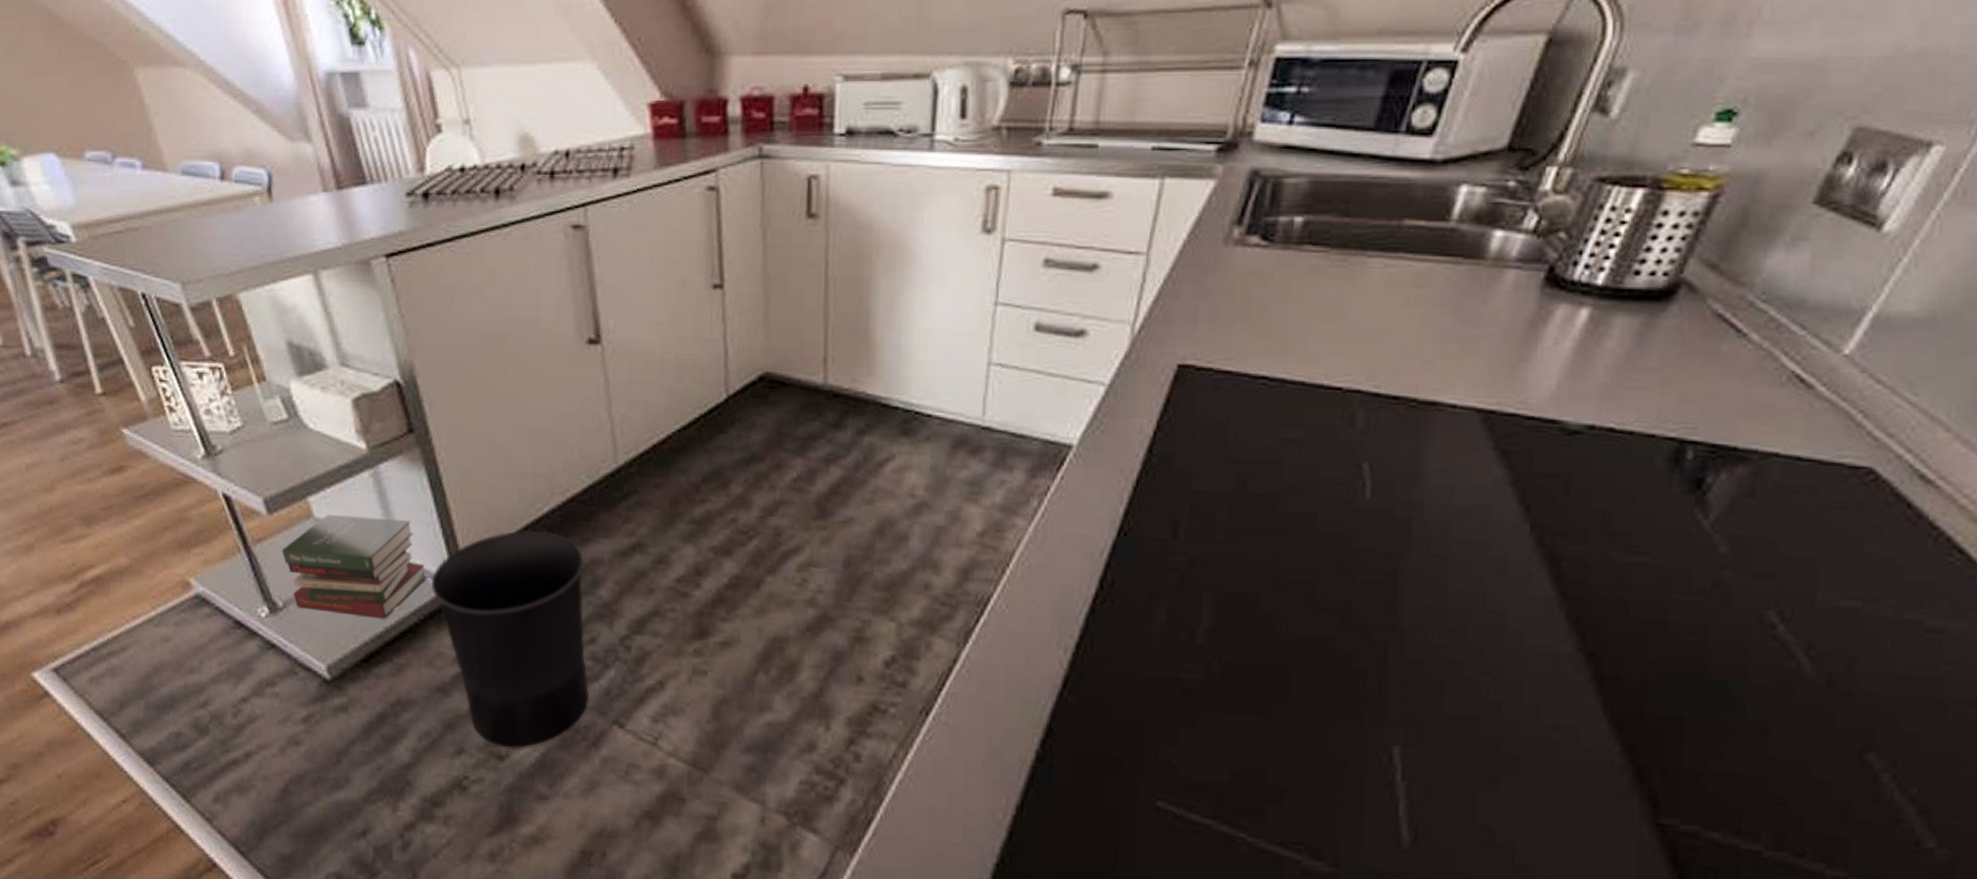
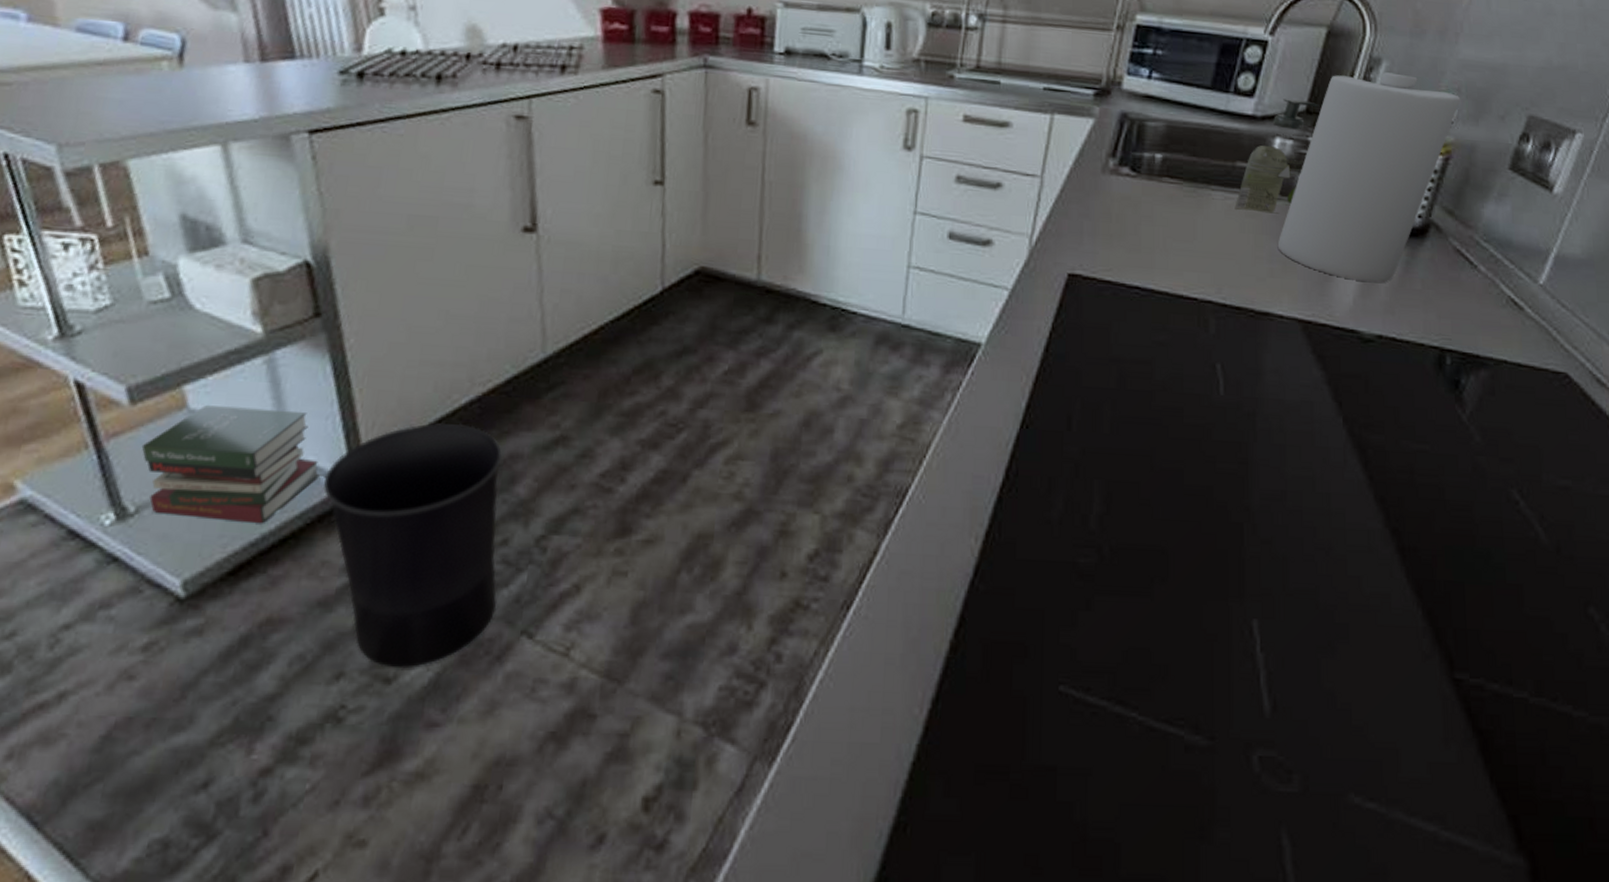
soap dispenser: none [1398,134,1527,281] -> present [1234,99,1319,214]
paper towel holder: none [1454,86,1747,362] -> present [1277,72,1461,283]

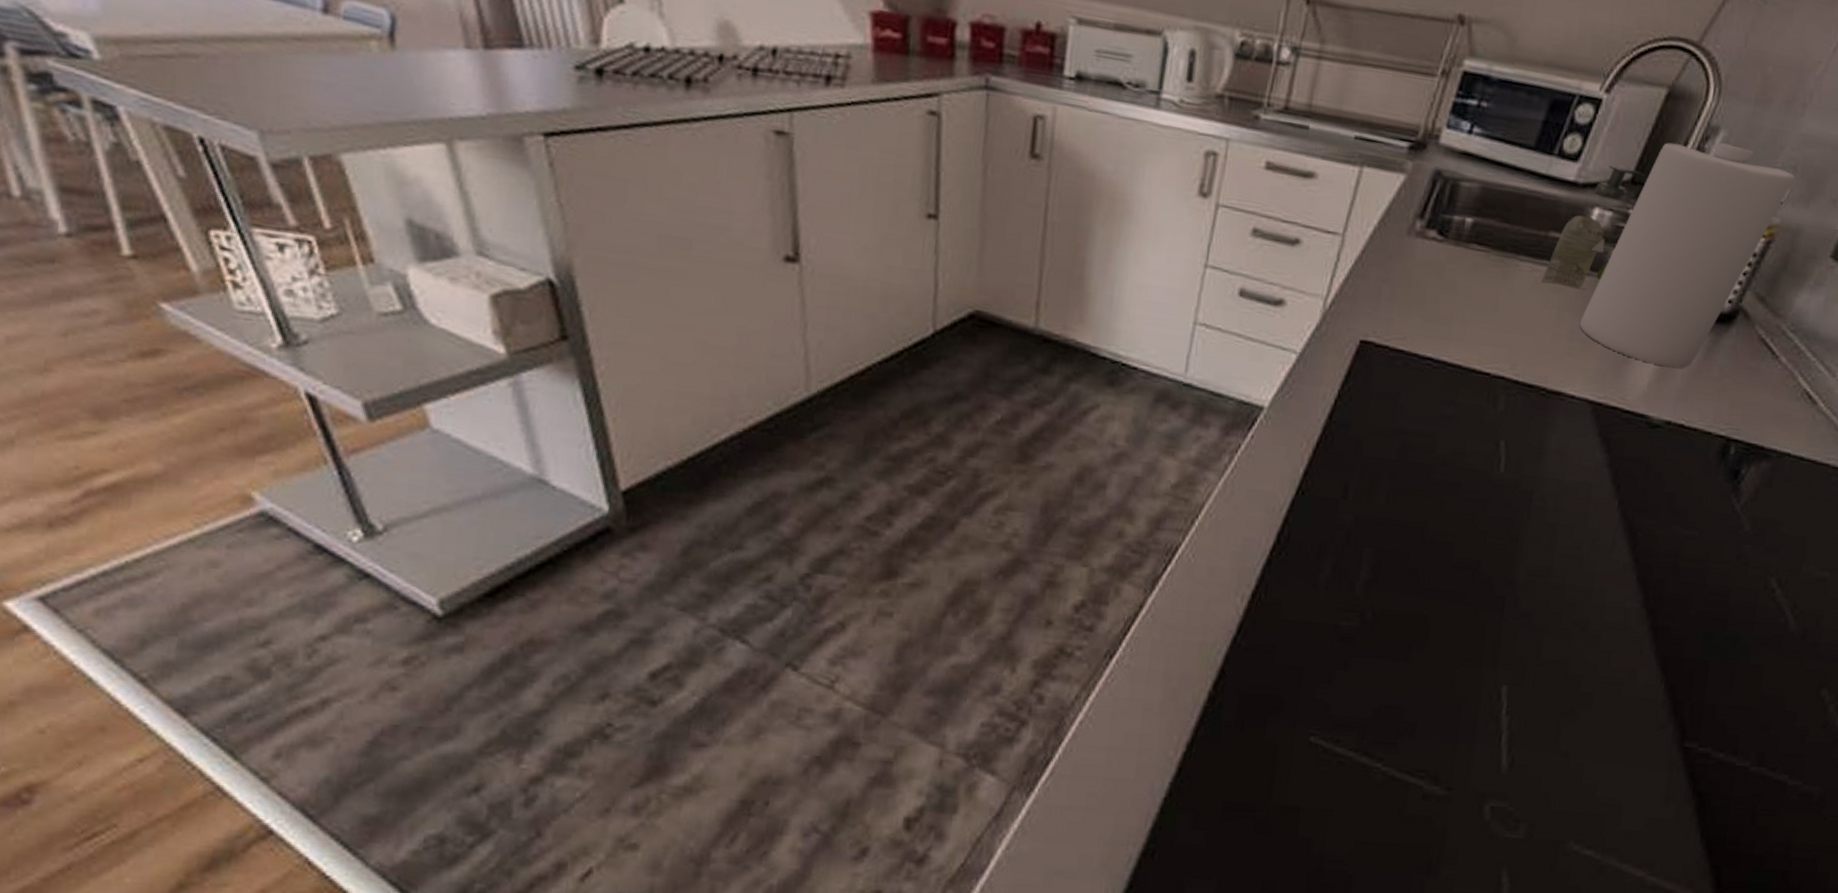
books: present [141,405,320,524] -> none [384,426,575,549]
waste bin: present [323,422,502,669] -> none [579,457,764,693]

